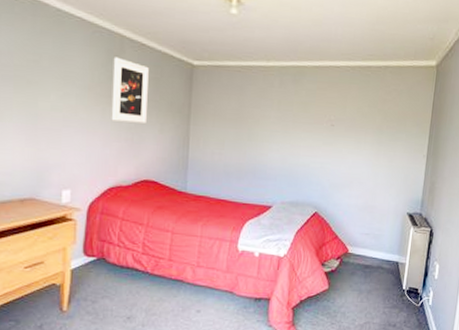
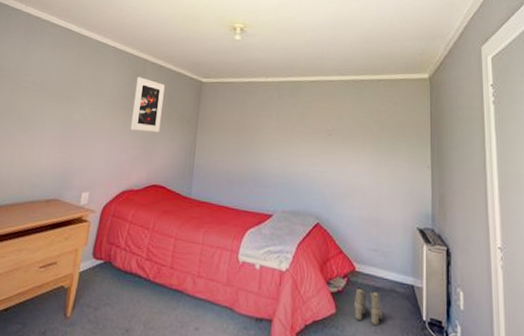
boots: none [344,266,370,297] -> present [354,287,383,326]

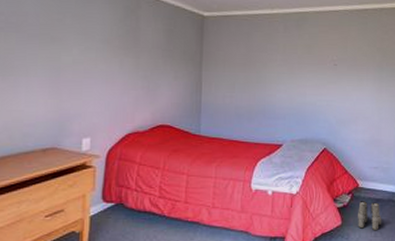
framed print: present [130,77,165,133] -> none [128,12,163,72]

